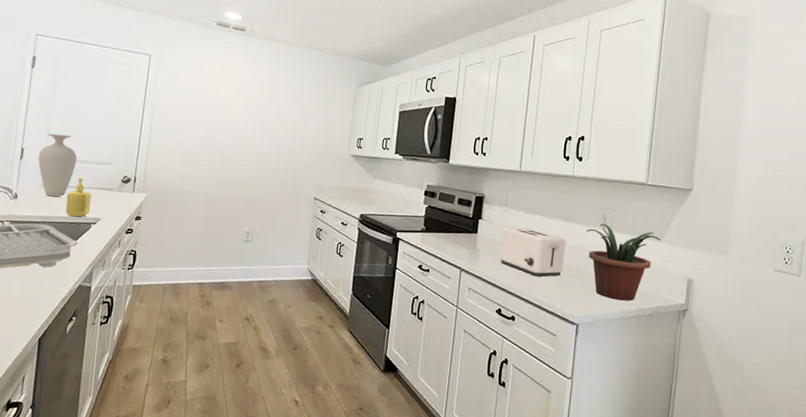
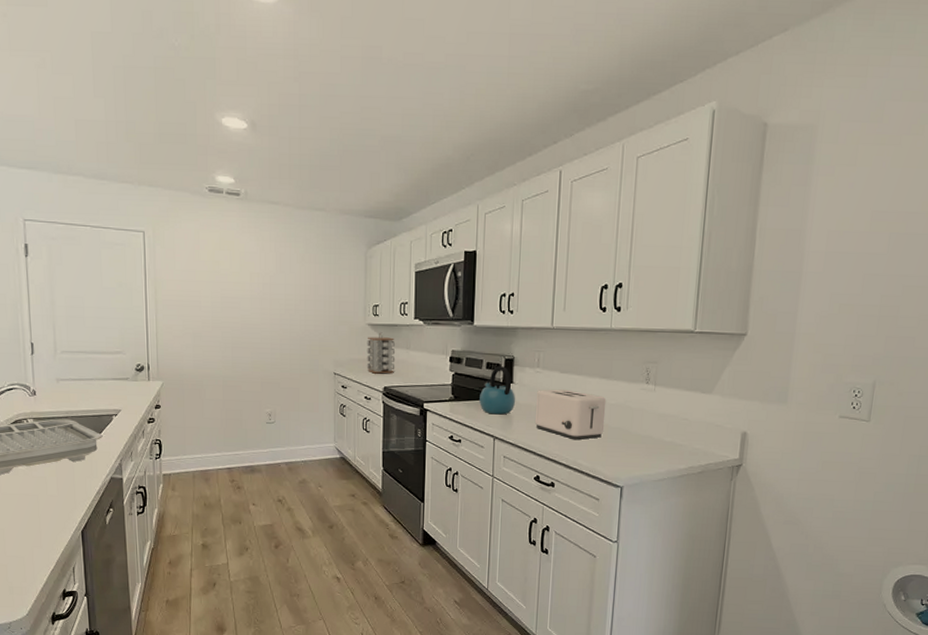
vase: present [38,133,77,197] -> none [48,325,88,391]
soap dispenser: present [65,177,91,217] -> none [84,369,110,410]
spice rack: none [346,162,376,203] -> present [366,331,396,374]
kettle: none [449,202,484,248] -> present [479,366,516,415]
potted plant: present [586,224,661,301] -> none [628,379,712,460]

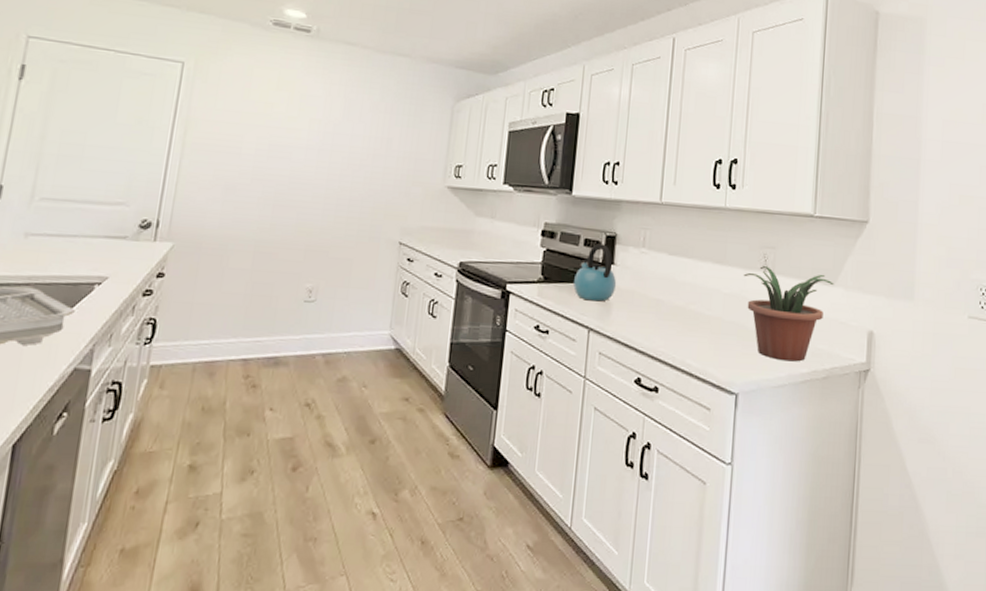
spice rack: present [366,331,396,374] -> none [440,195,479,247]
toaster: present [535,389,607,440] -> none [638,273,720,335]
potted plant: none [628,379,712,460] -> present [744,266,834,362]

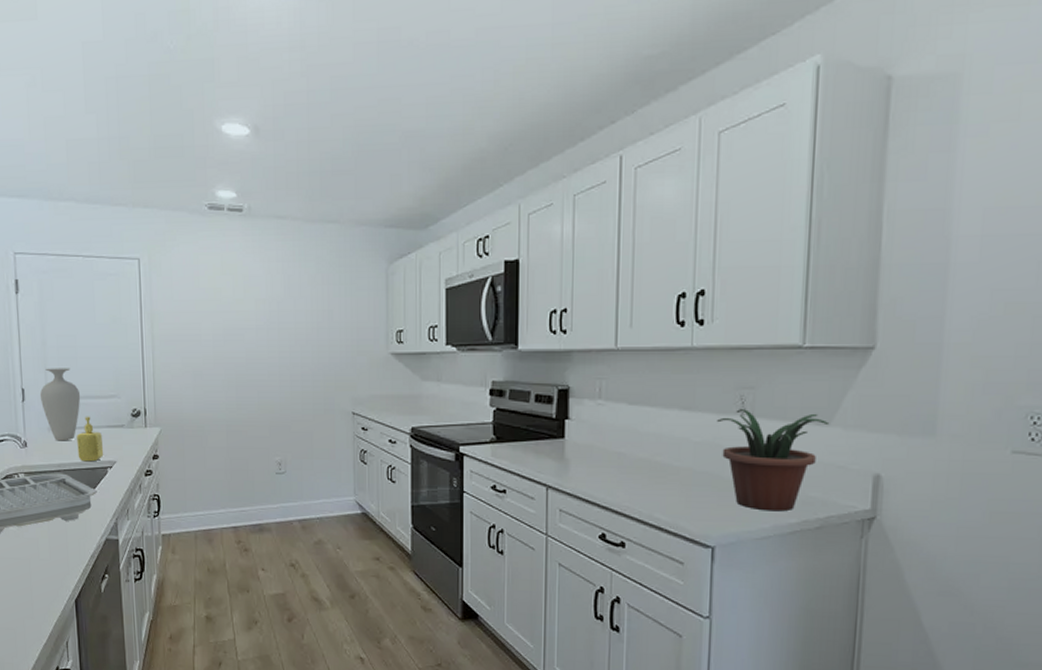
vase: none [22,164,78,250] -> present [39,368,81,441]
soap dispenser: none [58,223,96,276] -> present [77,416,104,462]
kettle: present [573,243,617,302] -> none [528,399,573,458]

